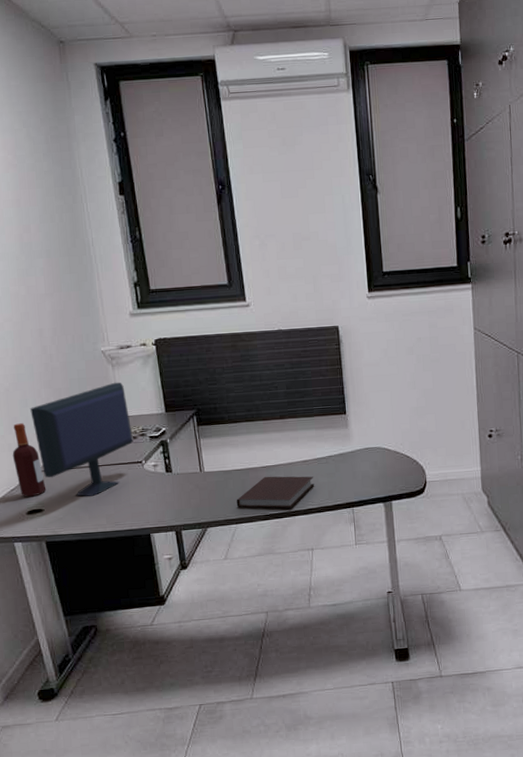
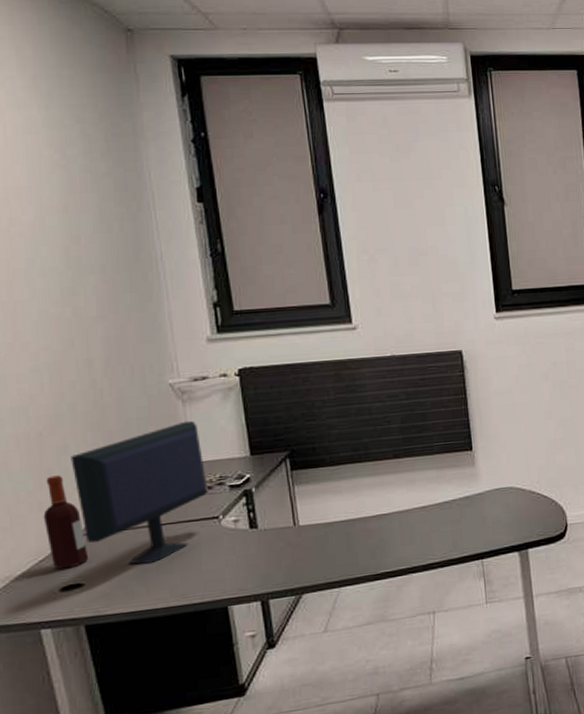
notebook: present [236,476,315,509] -> none [339,524,436,568]

